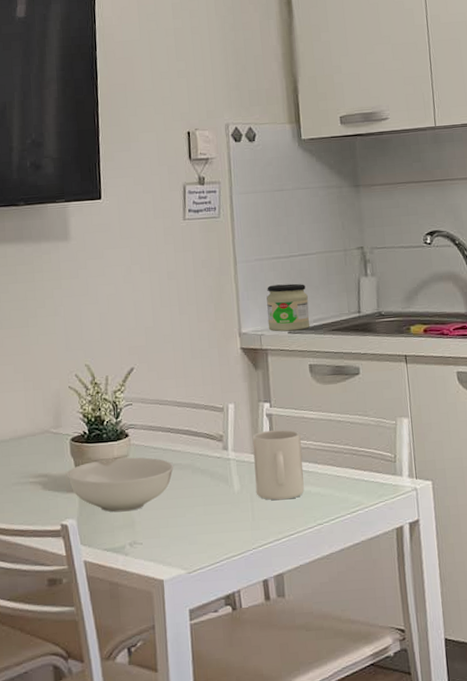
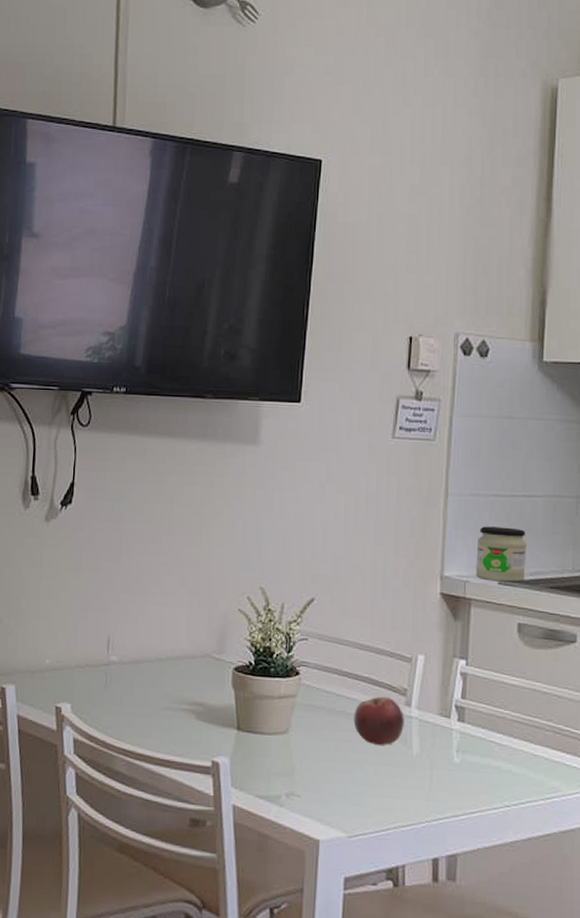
bowl: present [66,457,174,512] -> none [224,696,347,758]
fruit: none [180,444,224,488] -> present [353,696,404,745]
cup: present [252,429,304,501] -> none [437,691,497,773]

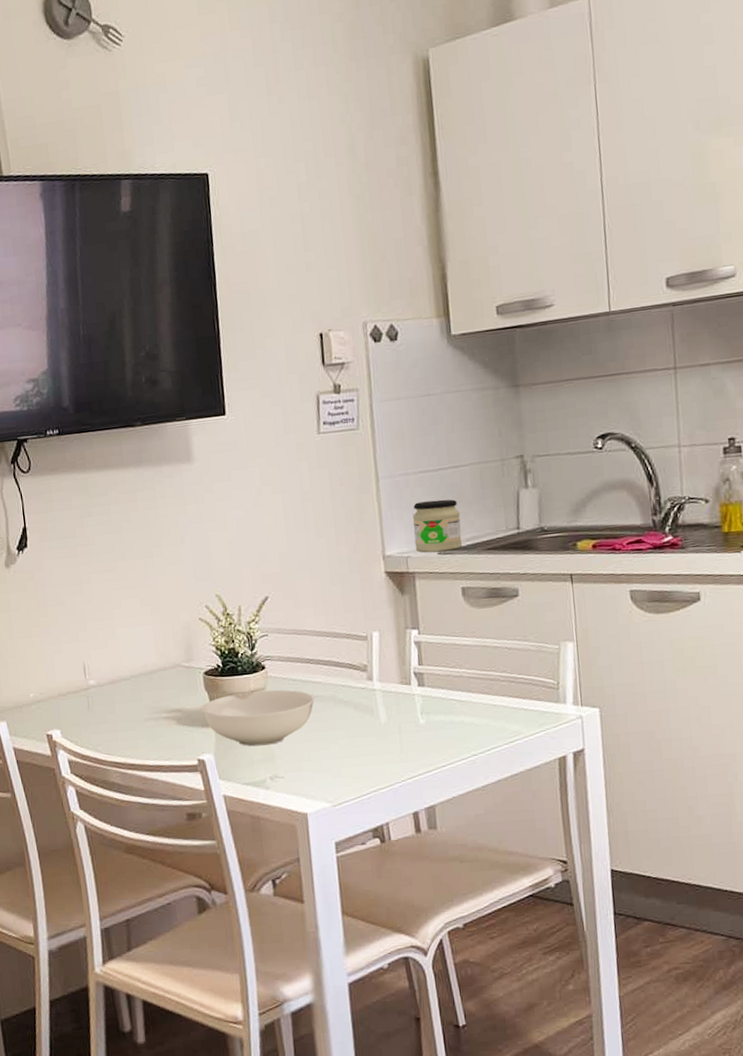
bowl: none [224,696,347,758] -> present [201,689,315,746]
fruit: present [353,696,404,745] -> none [321,675,369,720]

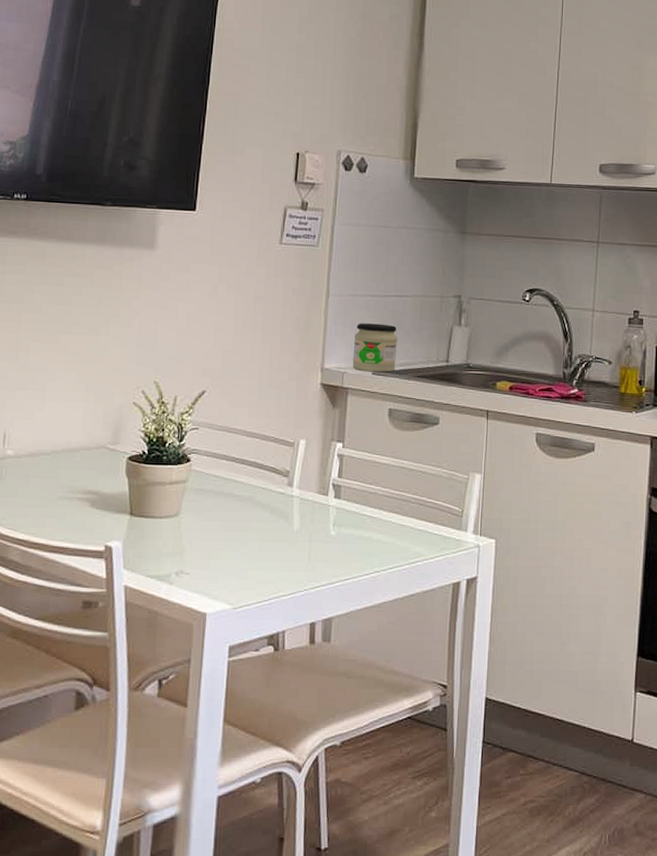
bowl: present [201,689,315,746] -> none [118,483,234,539]

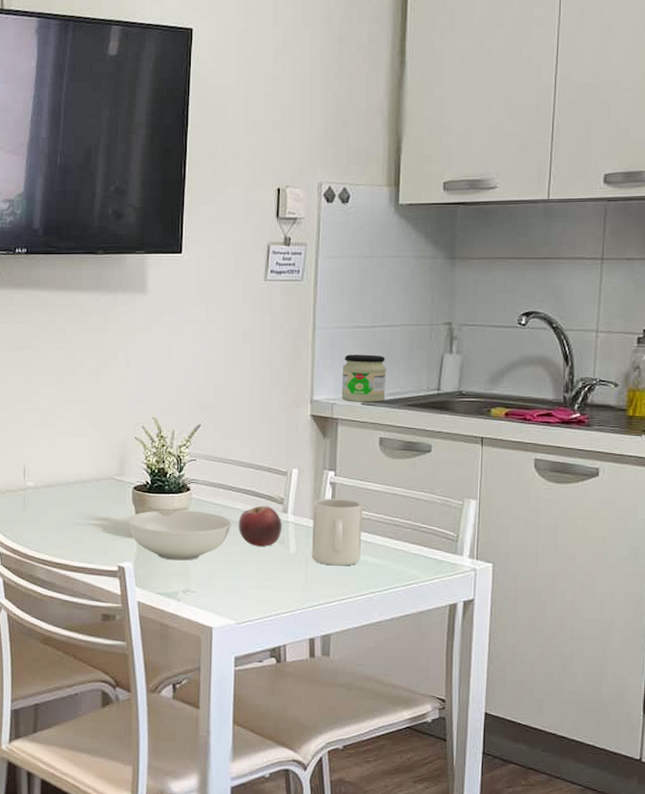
bowl: none [118,483,234,539] -> present [127,510,233,561]
fruit: none [240,478,287,523] -> present [238,505,282,546]
cup: none [315,471,370,544] -> present [311,498,363,566]

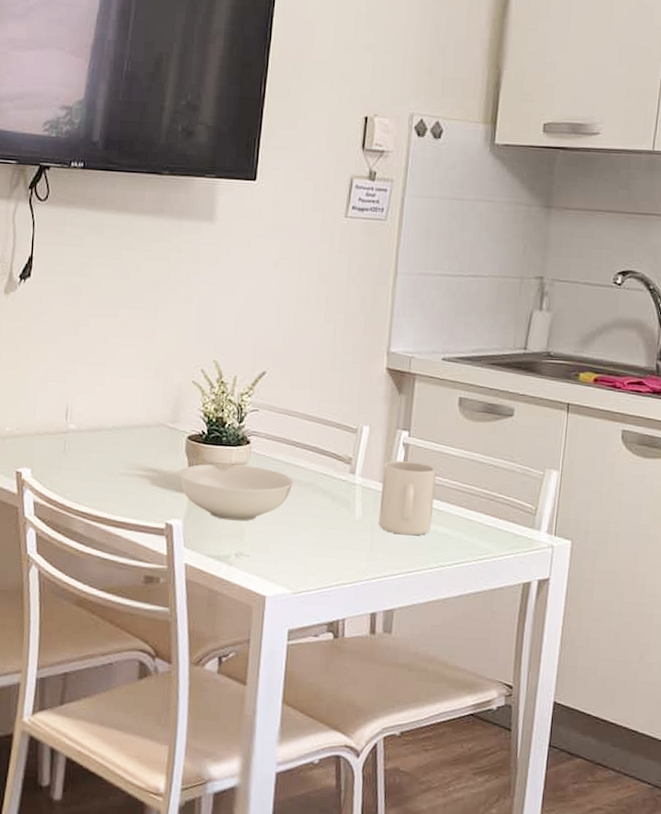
fruit: present [238,505,282,546] -> none [300,464,349,510]
jar: present [341,355,386,404] -> none [420,304,471,359]

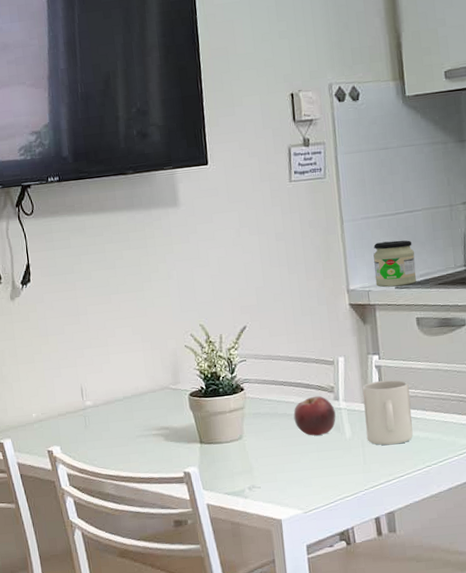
bowl: present [178,463,295,521] -> none [186,409,288,460]
fruit: none [300,464,349,510] -> present [293,395,336,436]
jar: none [420,304,471,359] -> present [373,240,417,288]

